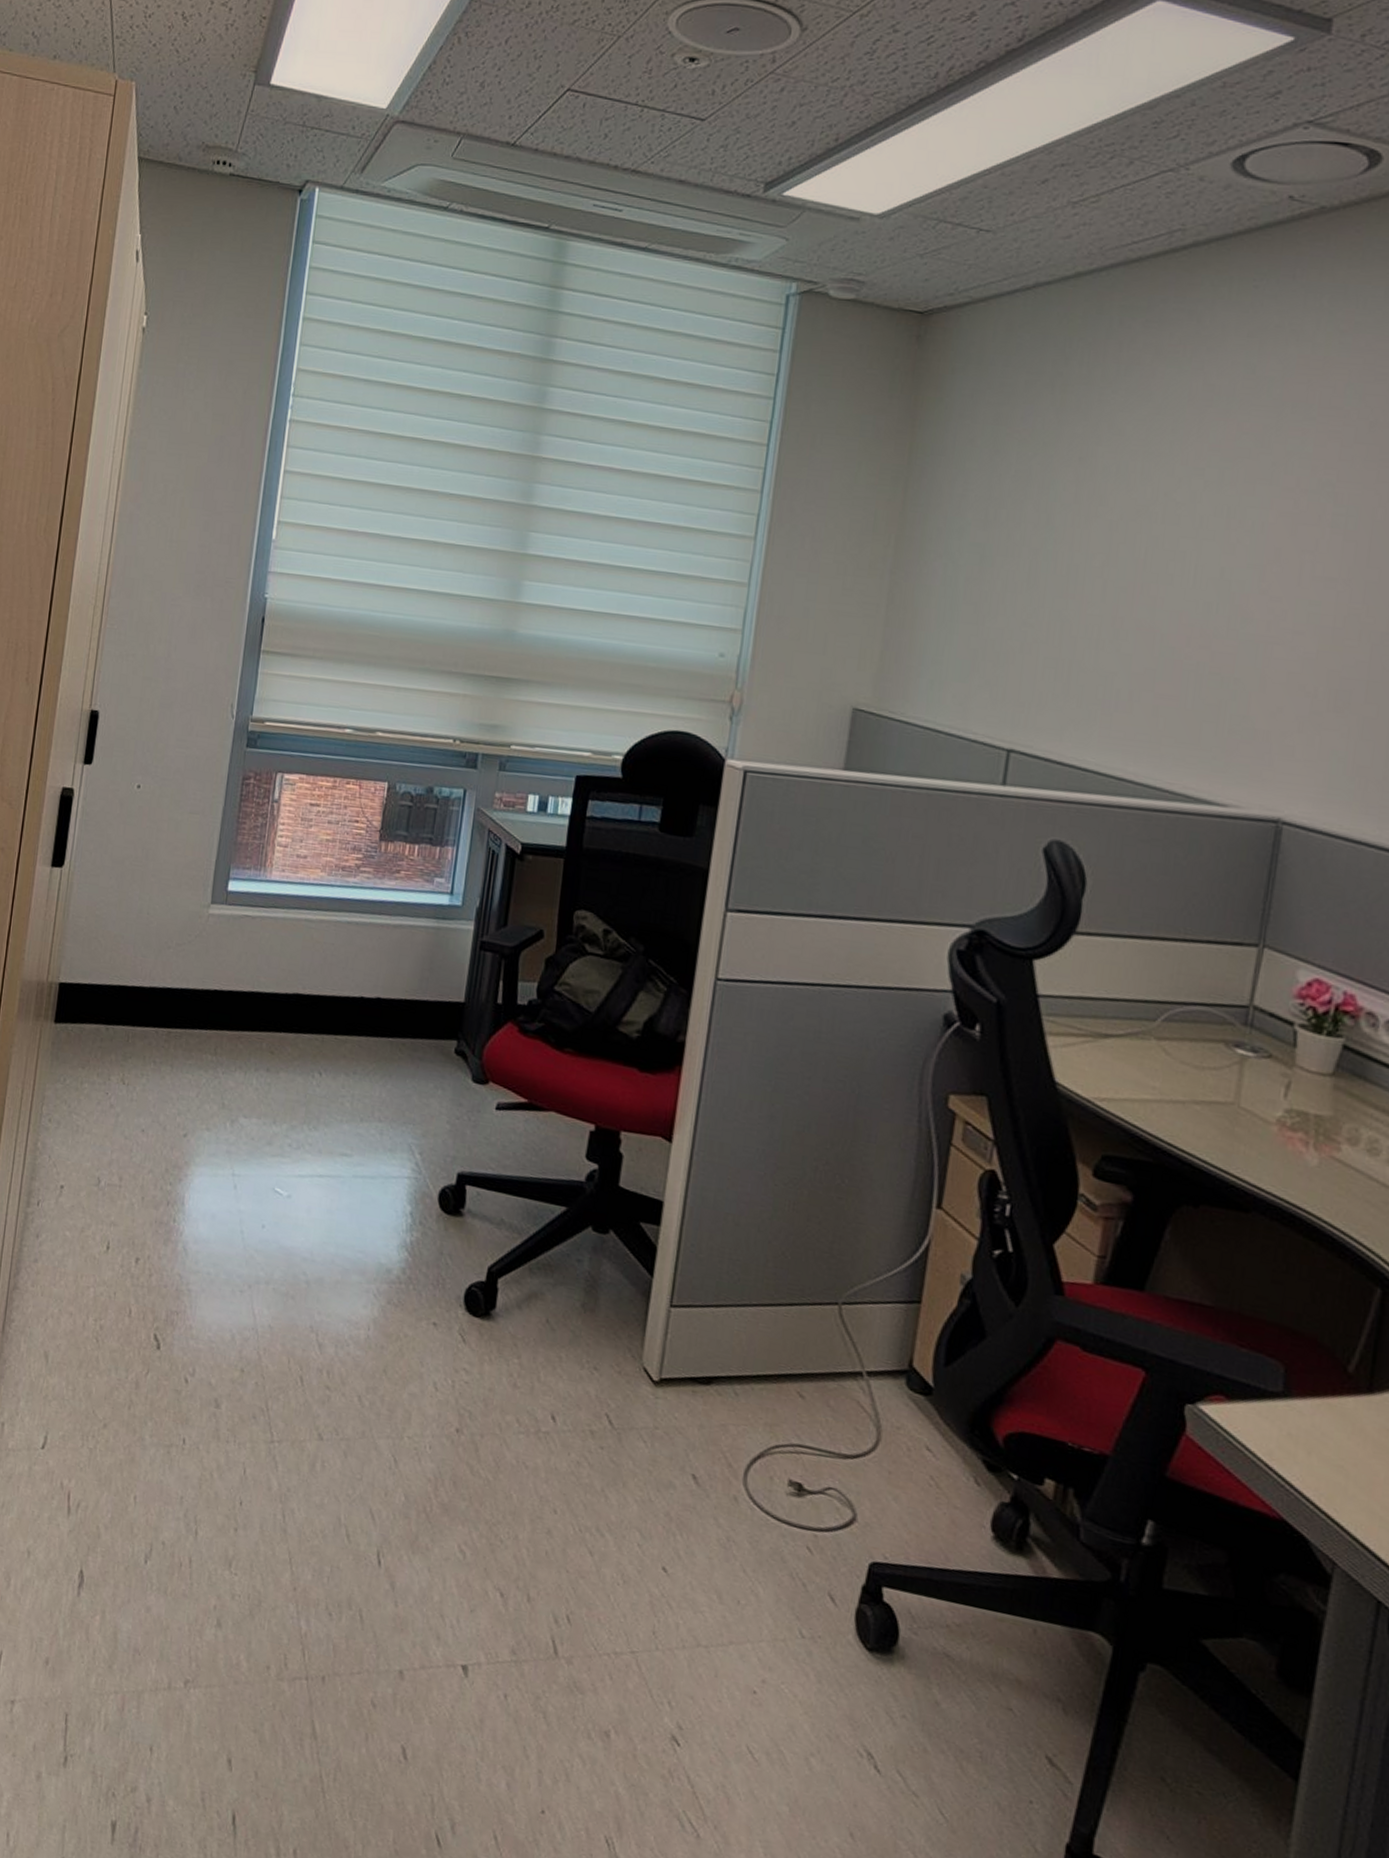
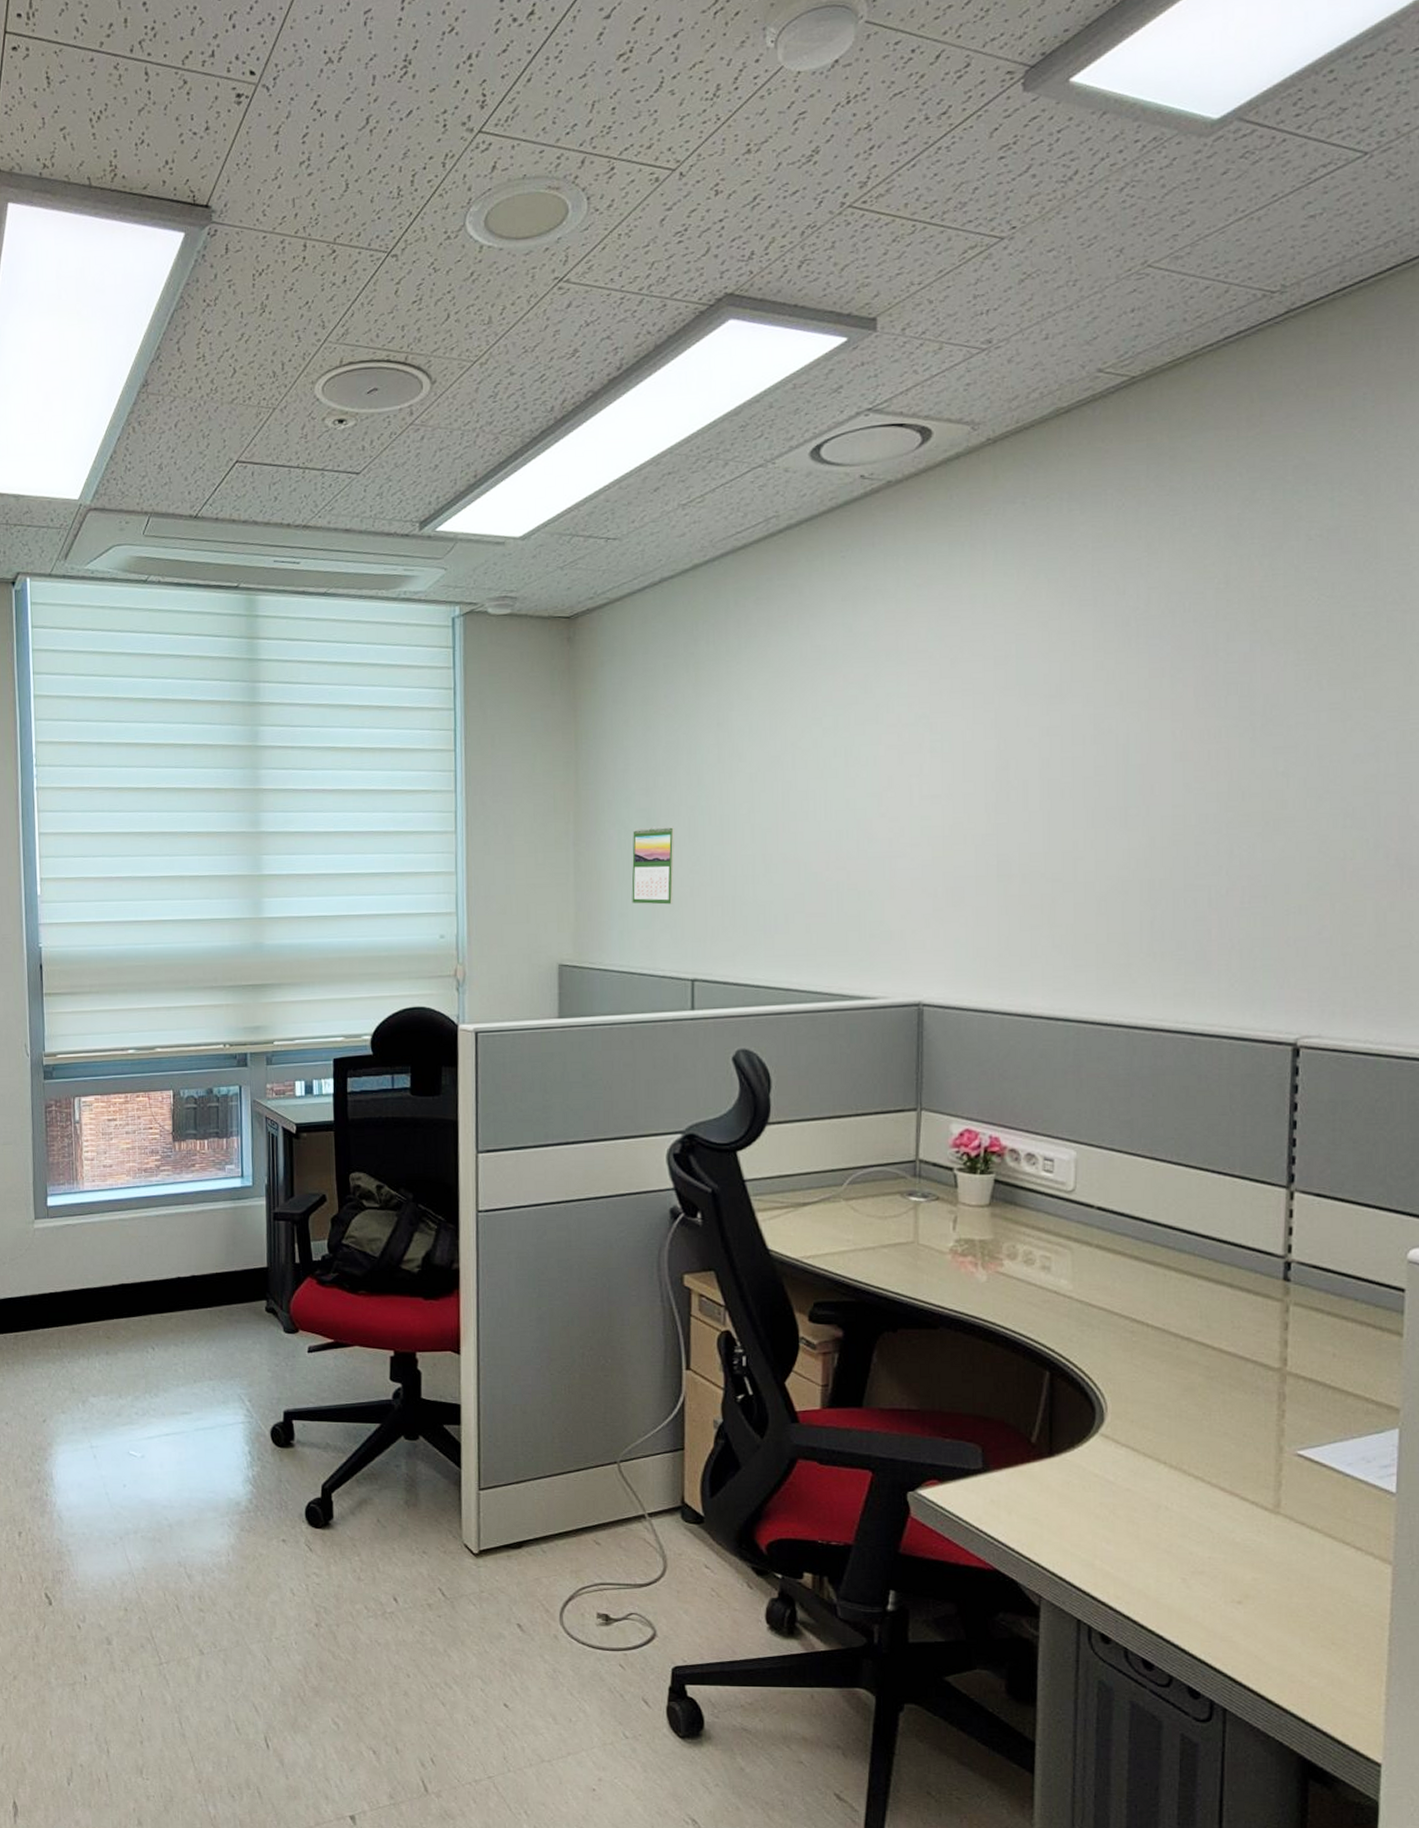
calendar: none [949,564,1011,659] -> present [631,825,675,905]

